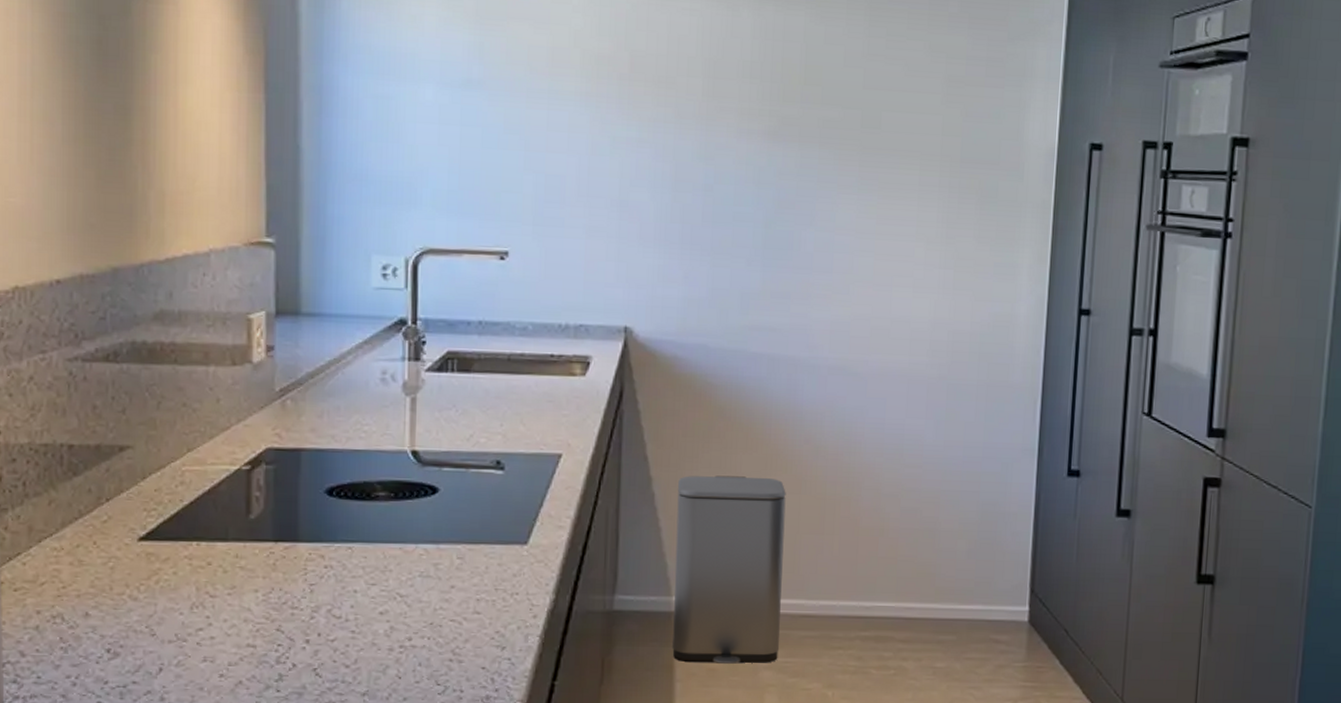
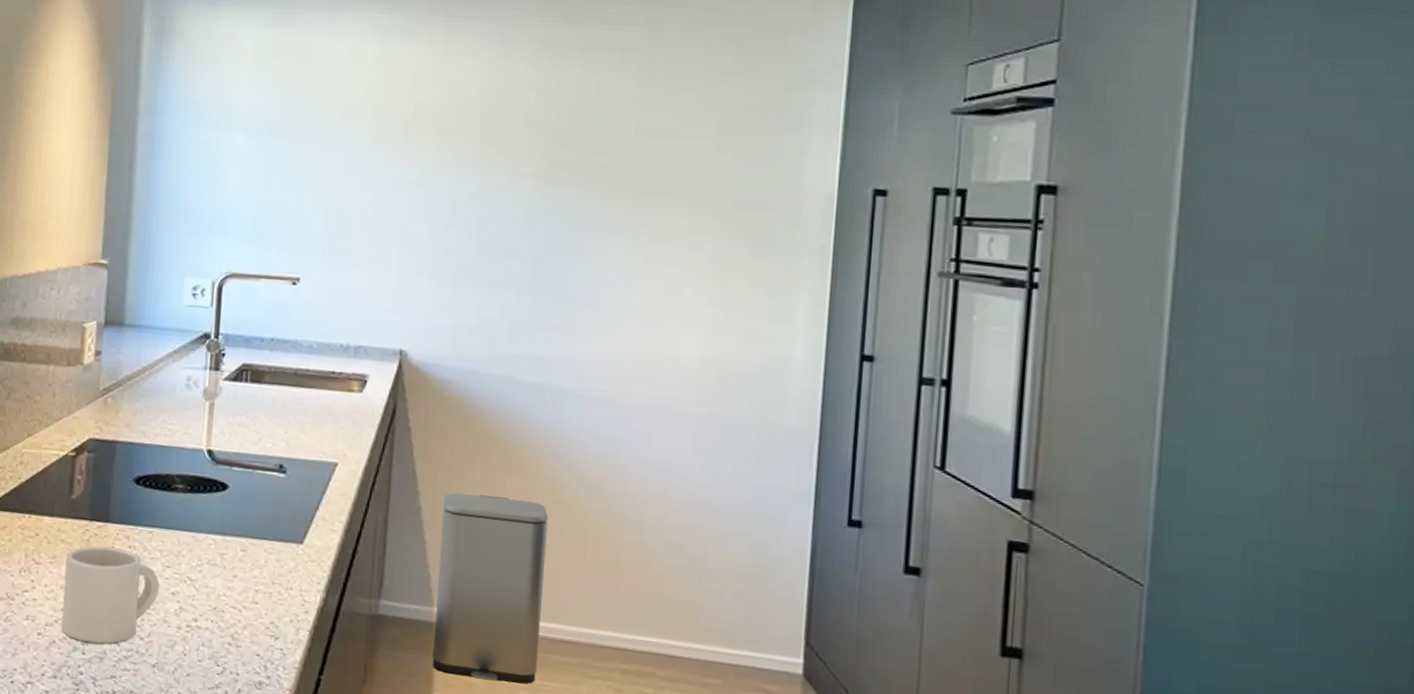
mug: none [247,569,364,678] -> present [61,546,160,644]

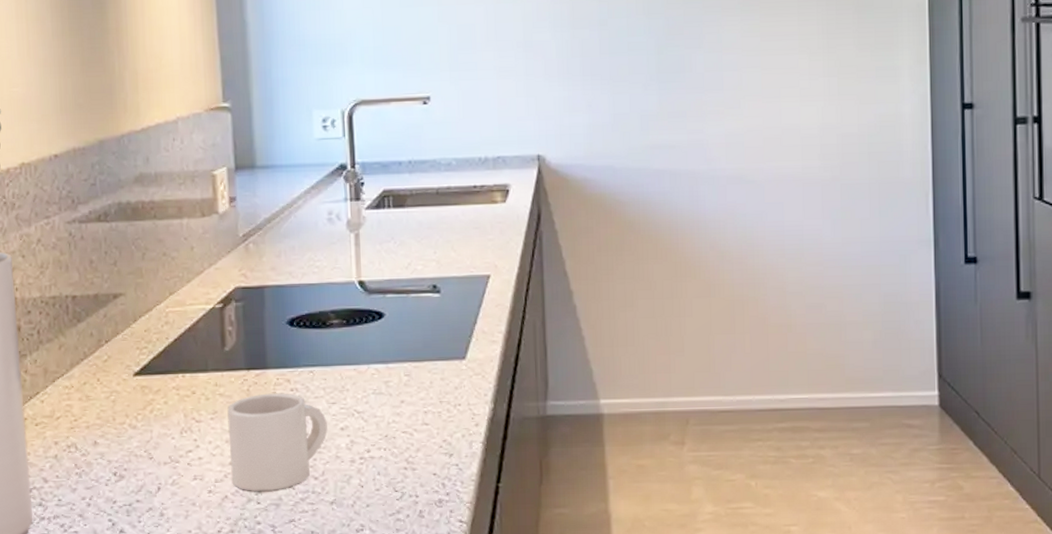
pedal bin: present [432,493,548,684] -> none [597,284,702,460]

